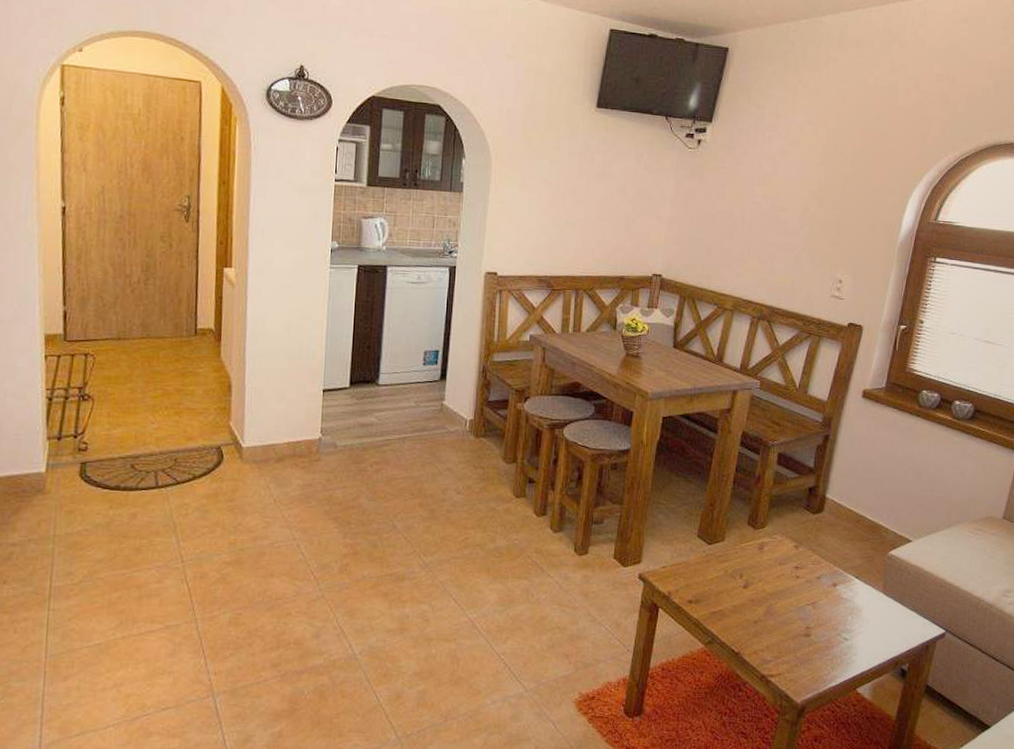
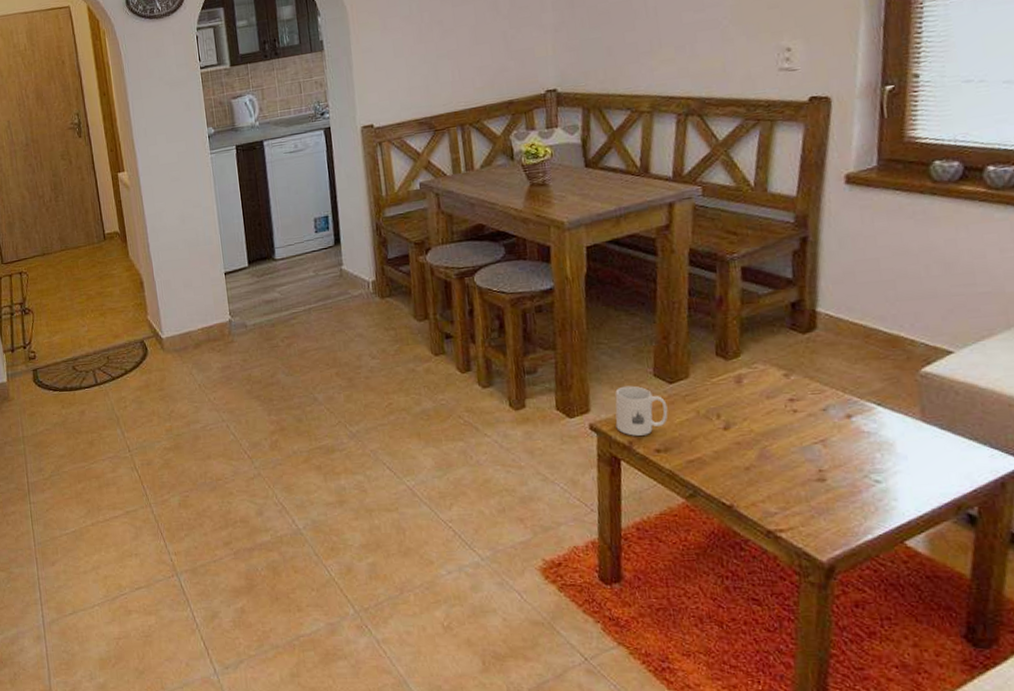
mug: none [660,543,704,587] -> present [615,385,668,436]

